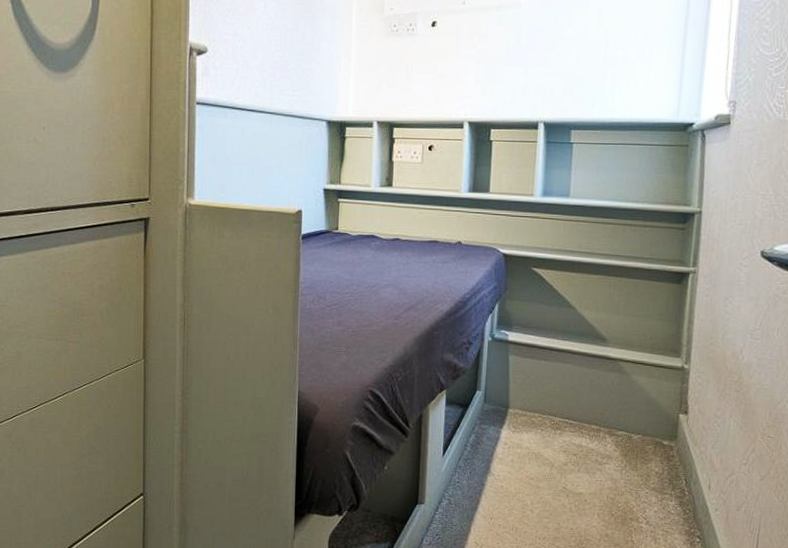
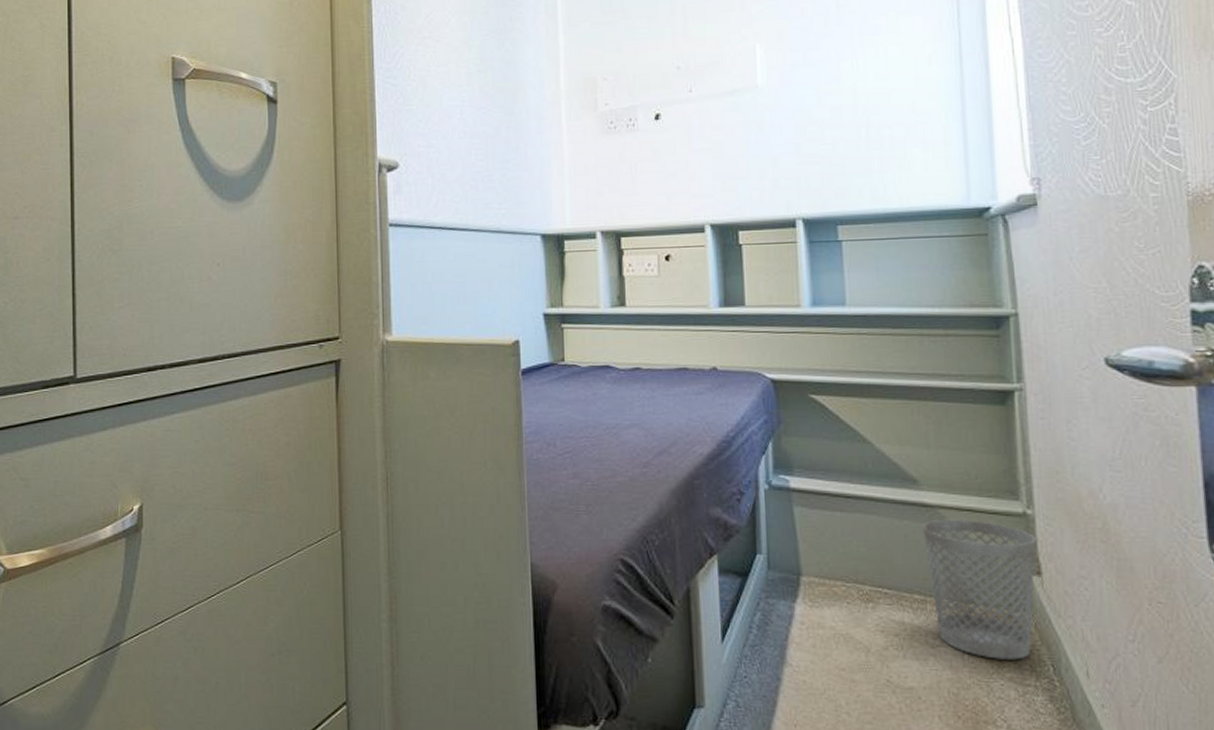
wastebasket: none [605,369,688,475] -> present [922,519,1036,660]

